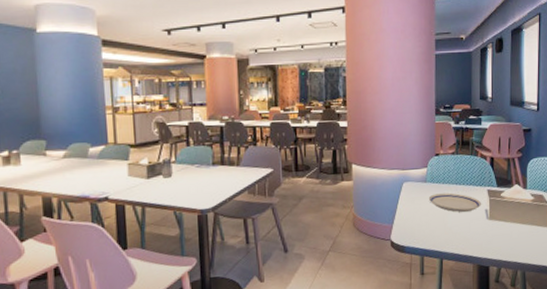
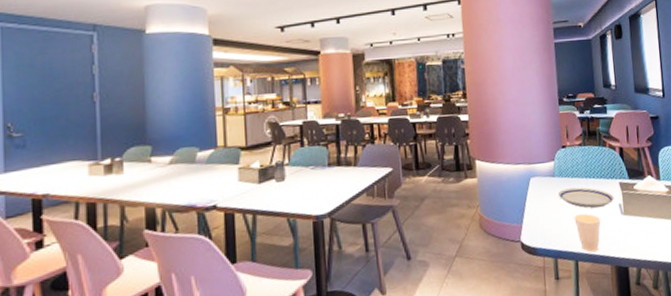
cup: none [442,216,467,252] -> present [574,213,601,253]

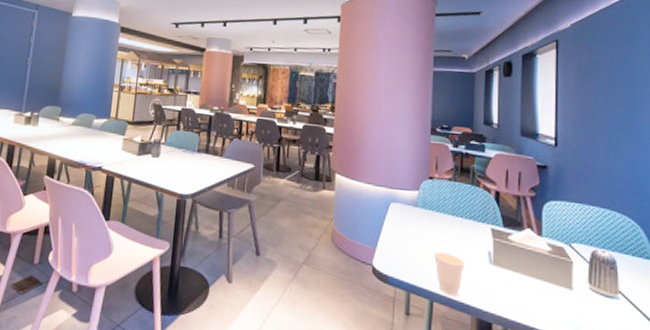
plate: present [558,187,614,208] -> none [419,221,483,250]

